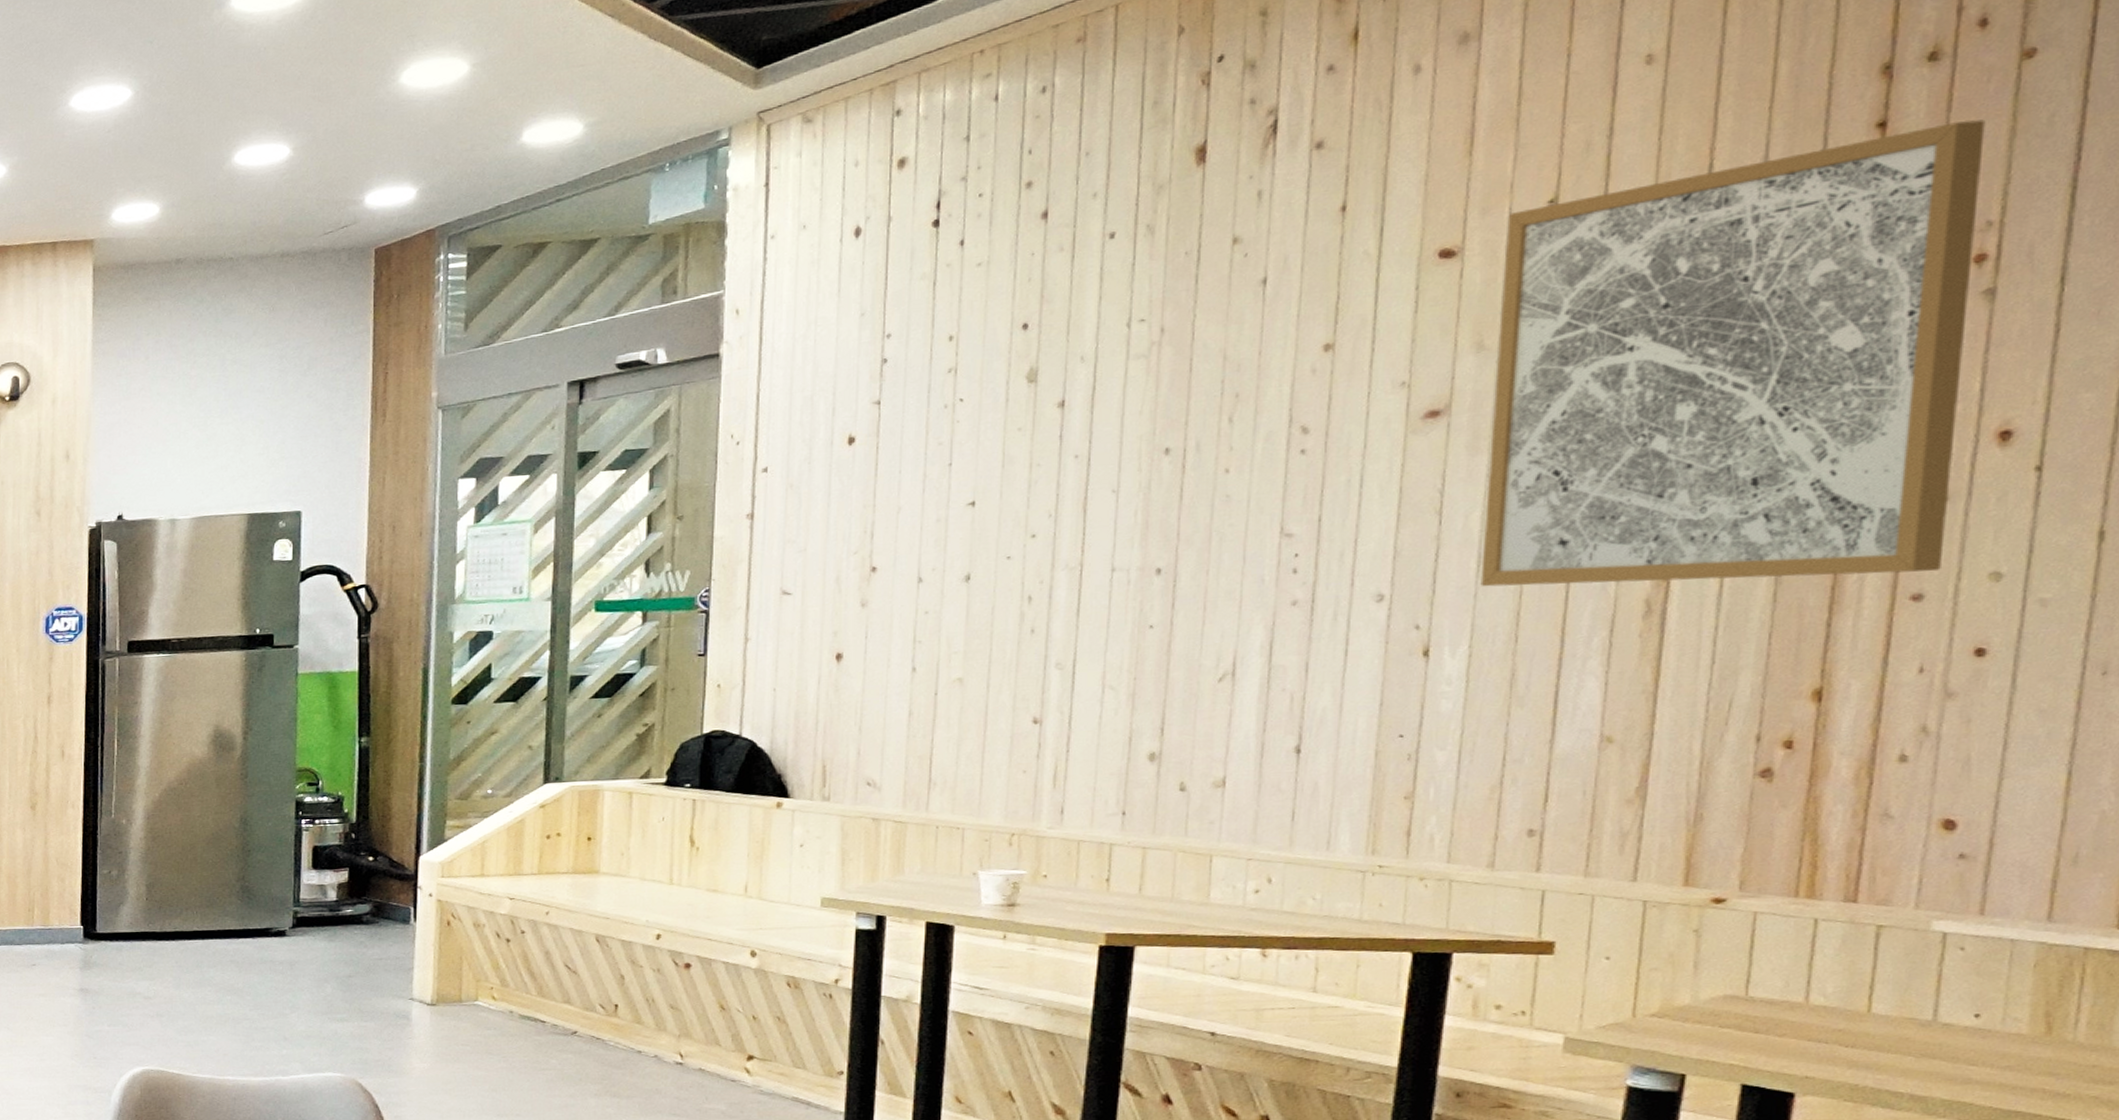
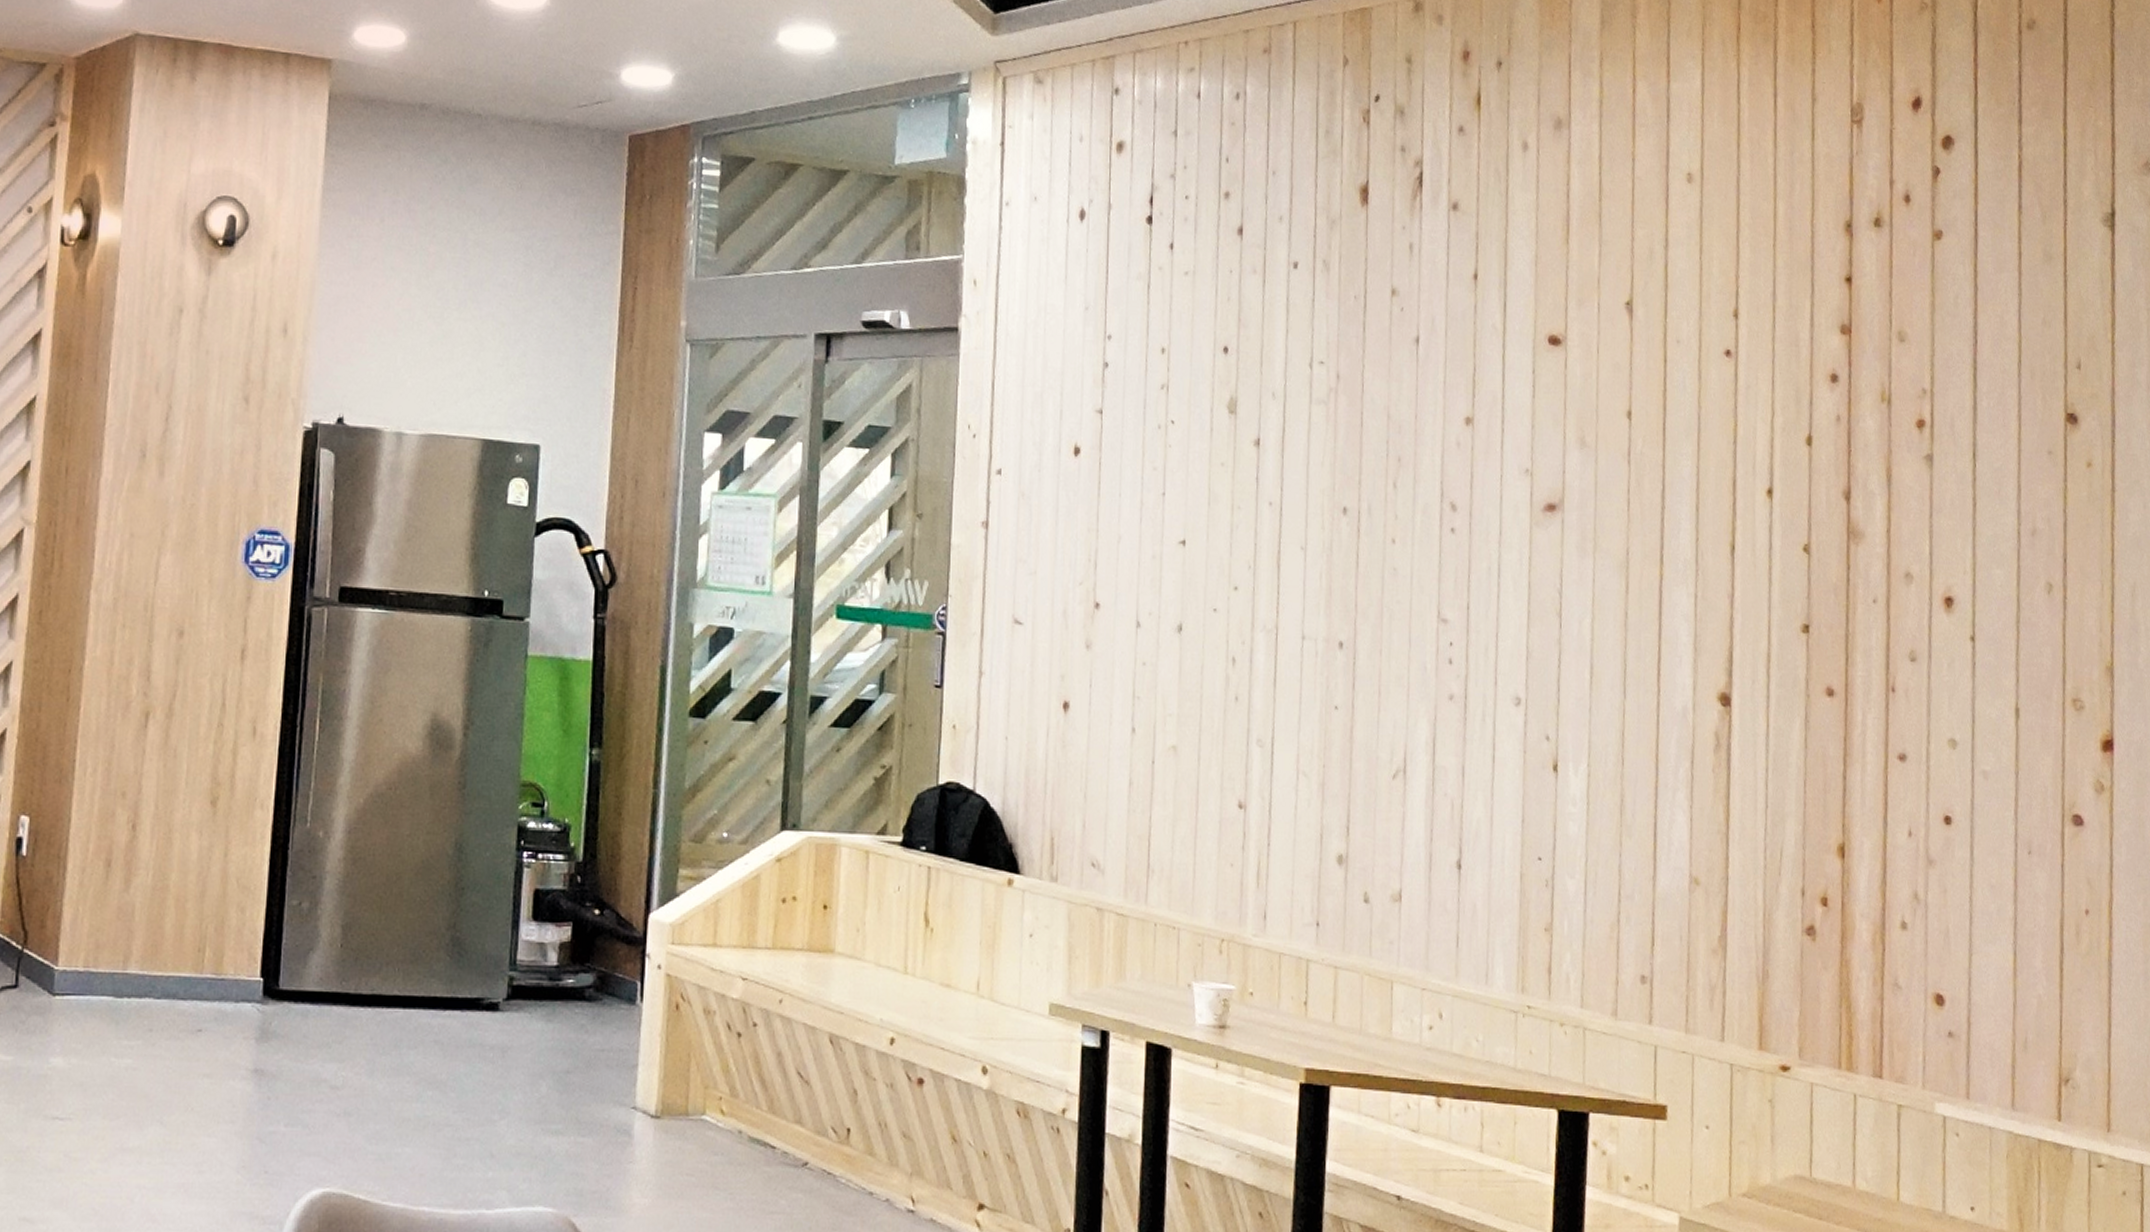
wall art: present [1480,119,1986,587] -> none [1593,288,1917,731]

